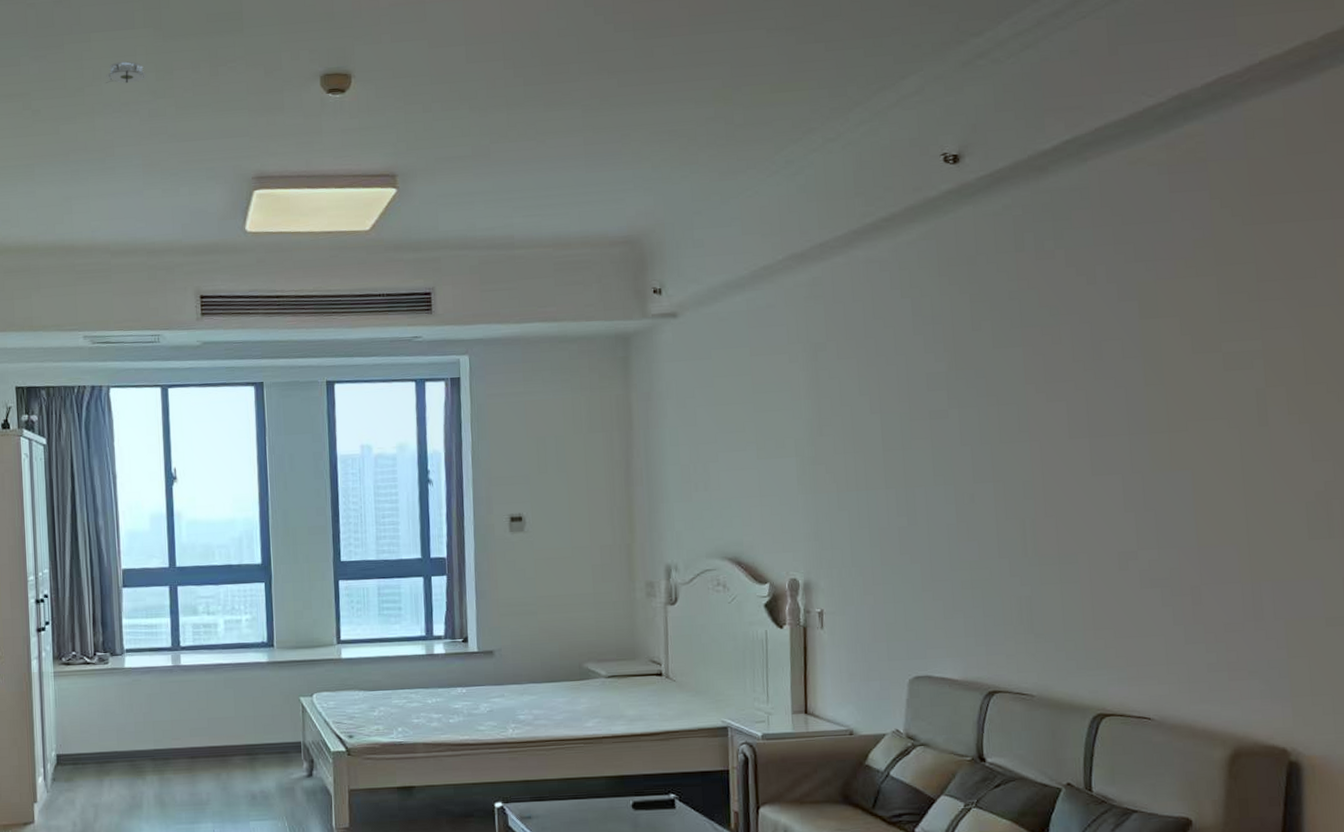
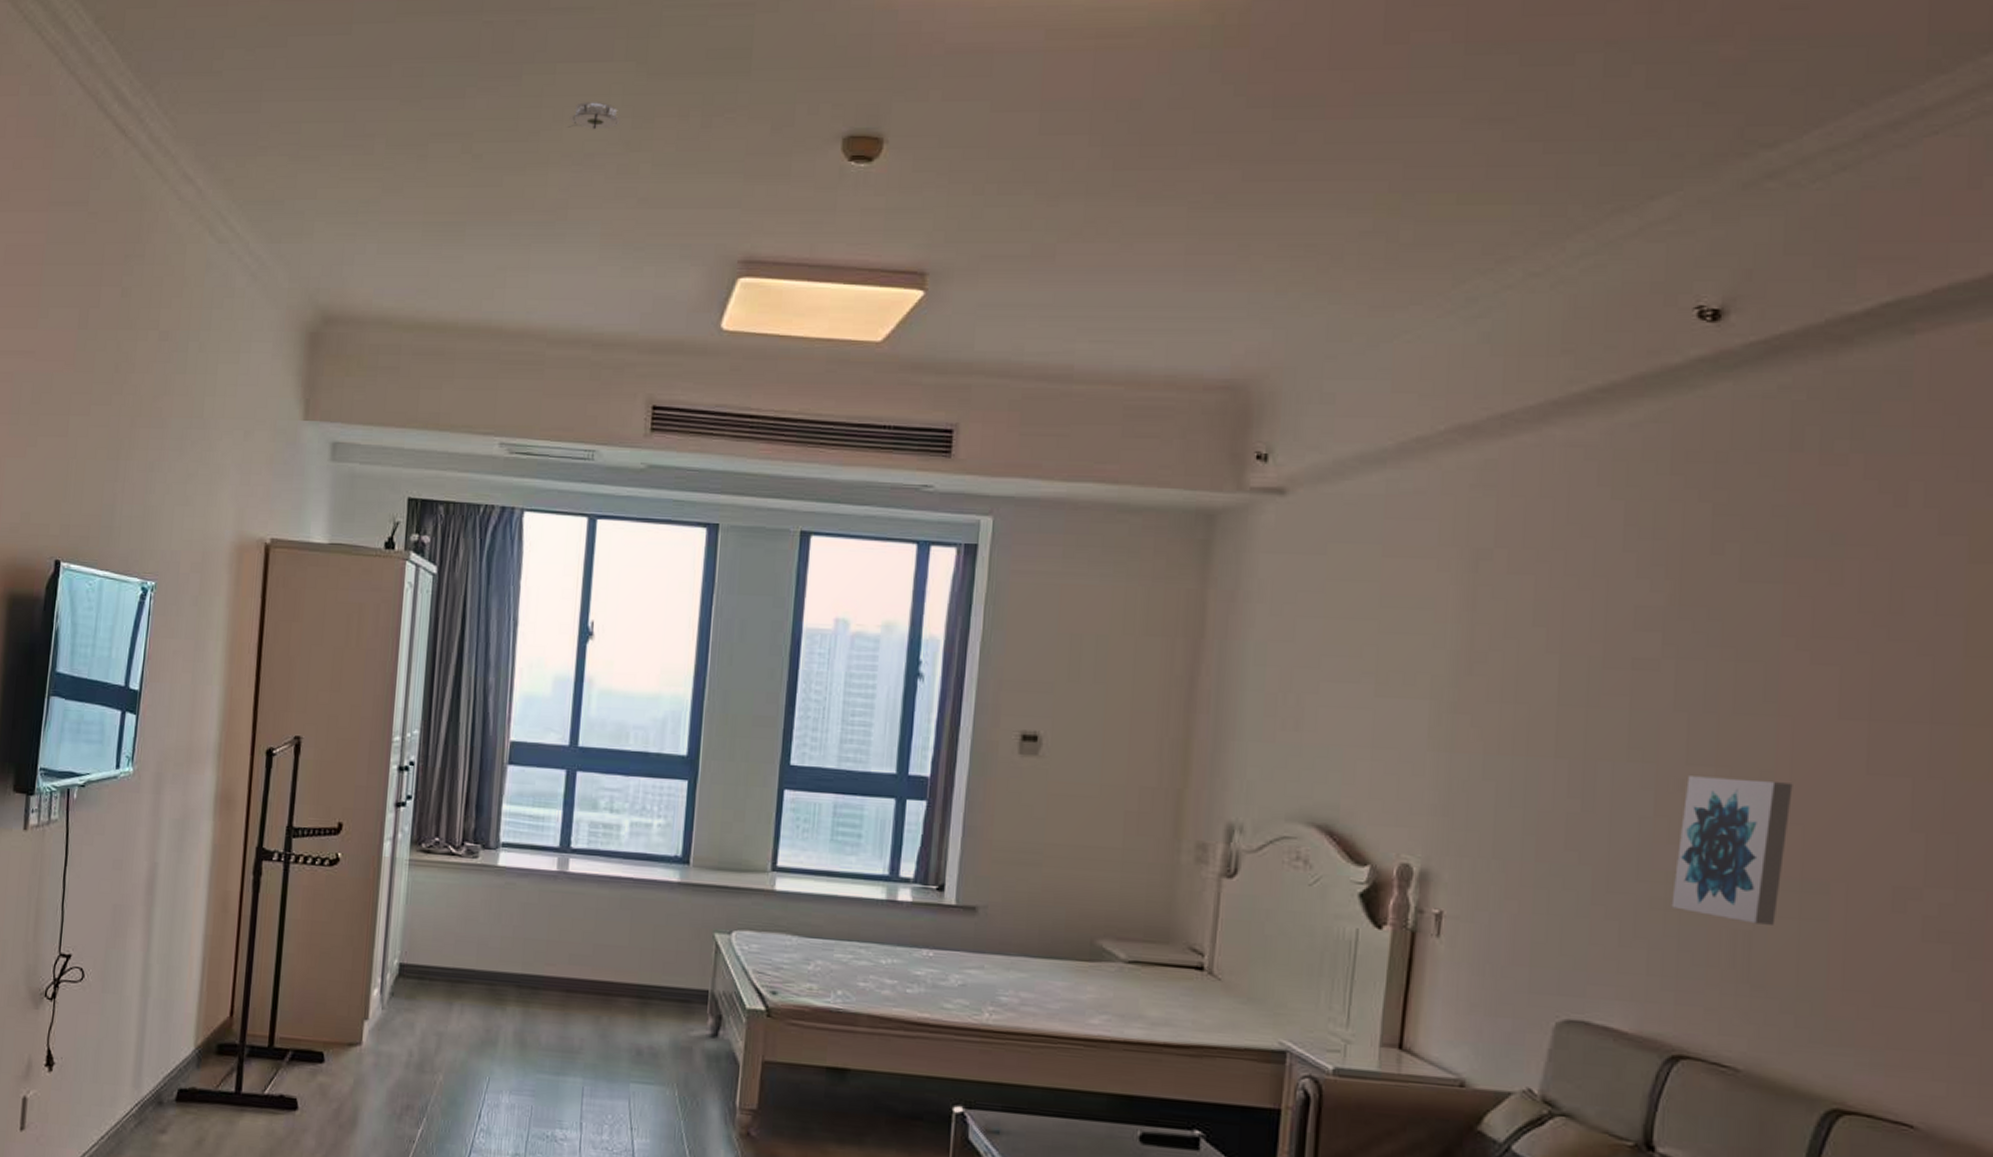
wall art: none [975,488,1046,591] -> present [1671,776,1793,925]

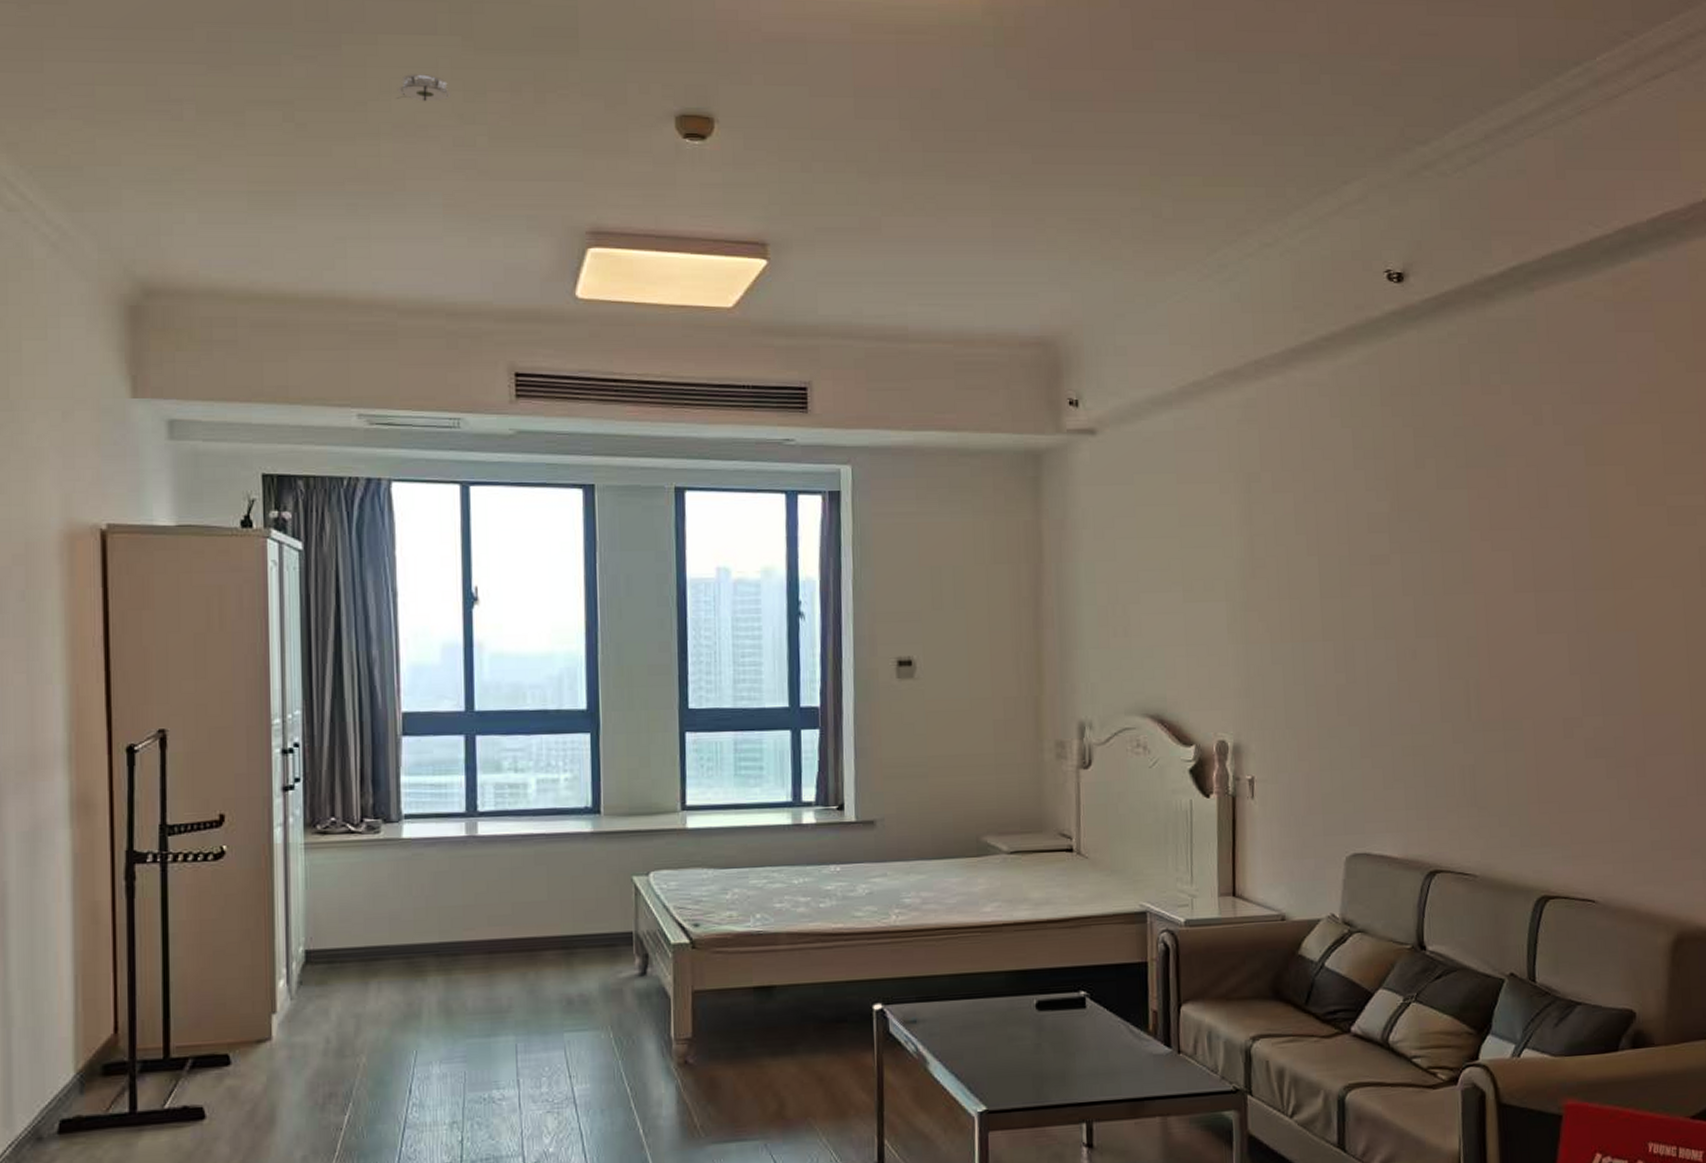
wall art: present [1671,776,1793,925] -> none [1417,645,1491,759]

